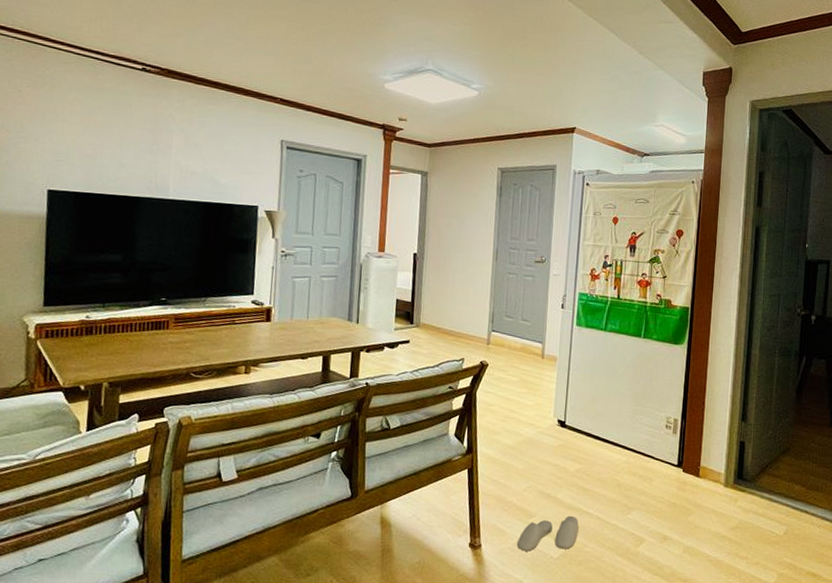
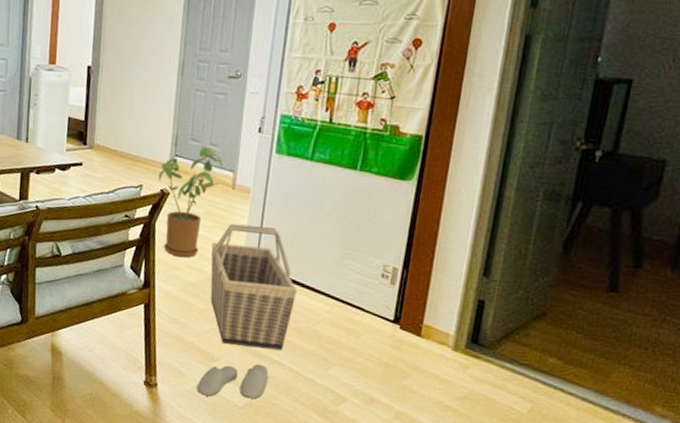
house plant: none [478,322,533,423] -> present [158,146,223,258]
basket: none [525,389,599,502] -> present [210,223,297,351]

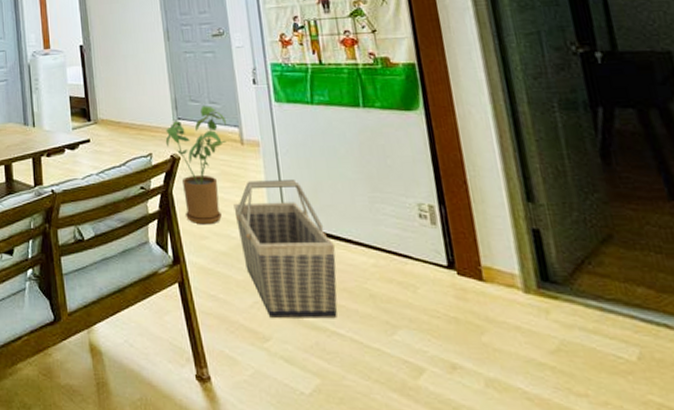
slippers: present [196,363,269,399] -> none [253,337,331,386]

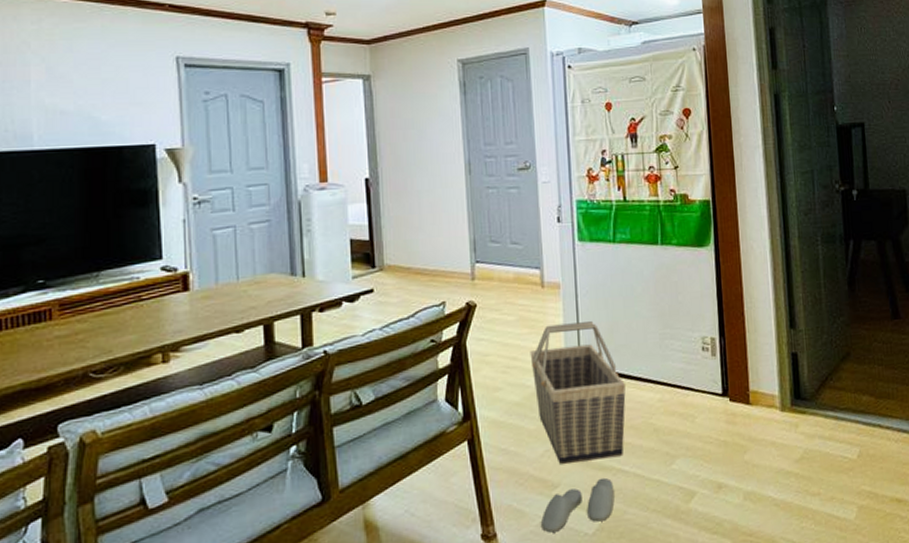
house plant: present [165,105,227,225] -> none [461,246,527,376]
slippers: none [253,337,331,386] -> present [540,477,615,533]

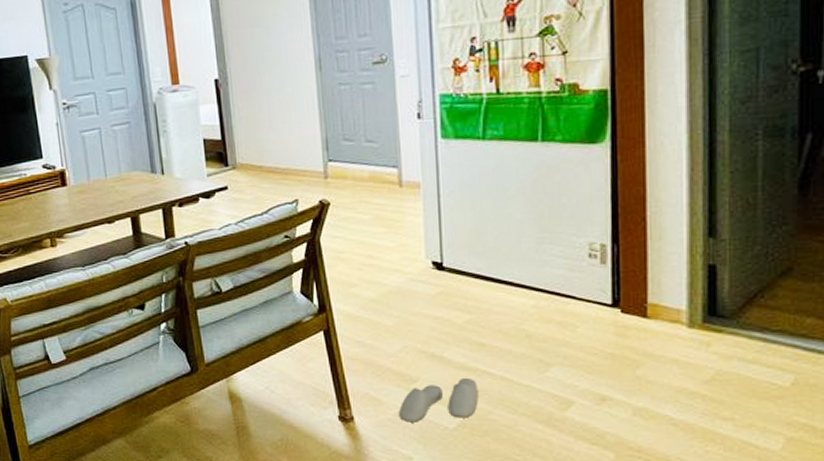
basket: present [530,321,626,464] -> none [387,223,494,360]

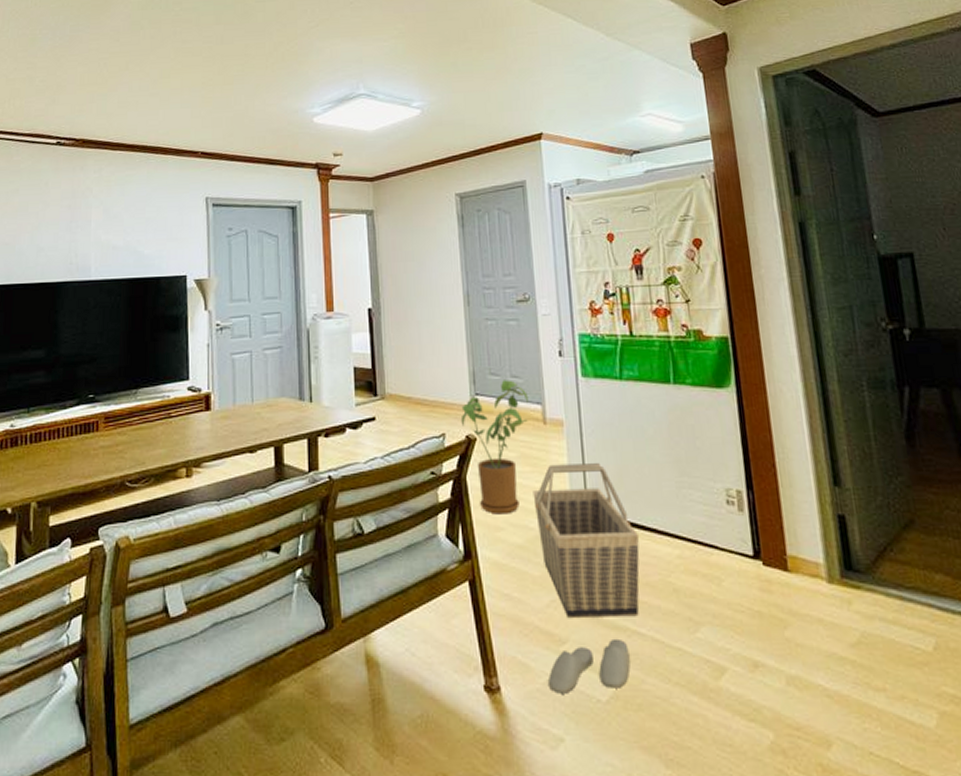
house plant: none [313,145,384,273] -> present [460,380,528,515]
basket: none [387,223,494,360] -> present [533,463,640,617]

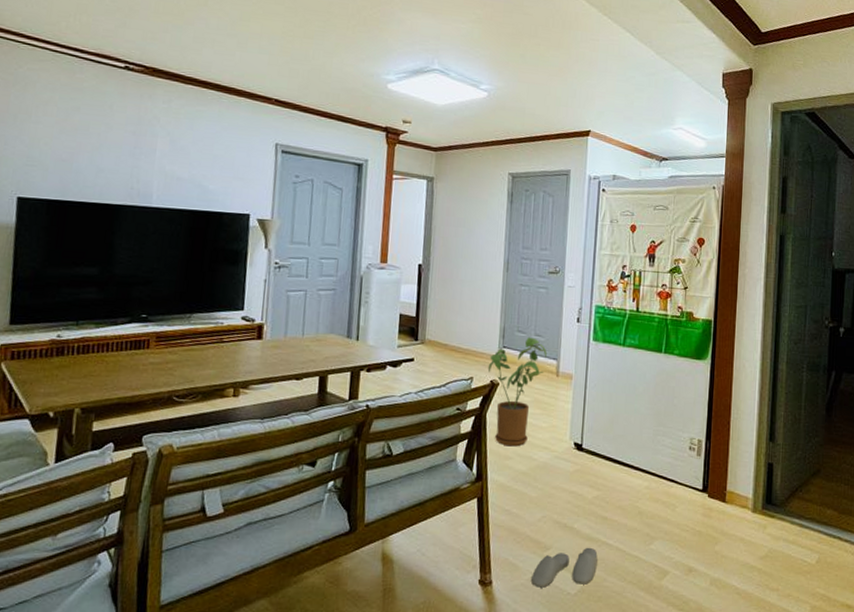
basket: present [533,463,640,617] -> none [539,409,618,531]

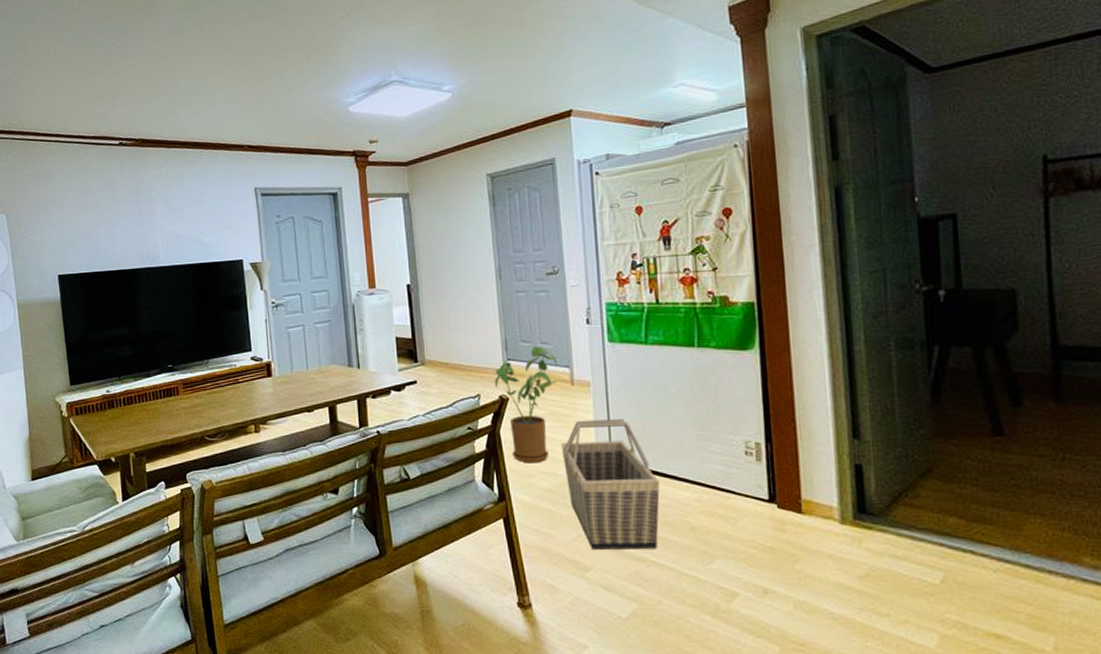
slippers: present [530,547,598,588] -> none [573,567,649,611]
basket: none [539,409,618,531] -> present [561,419,660,550]

